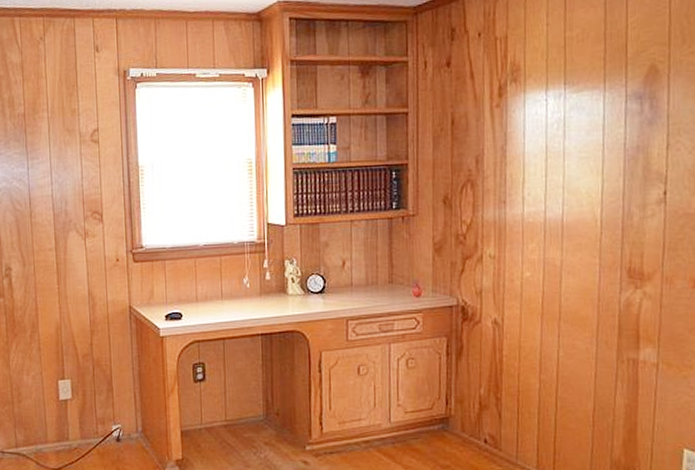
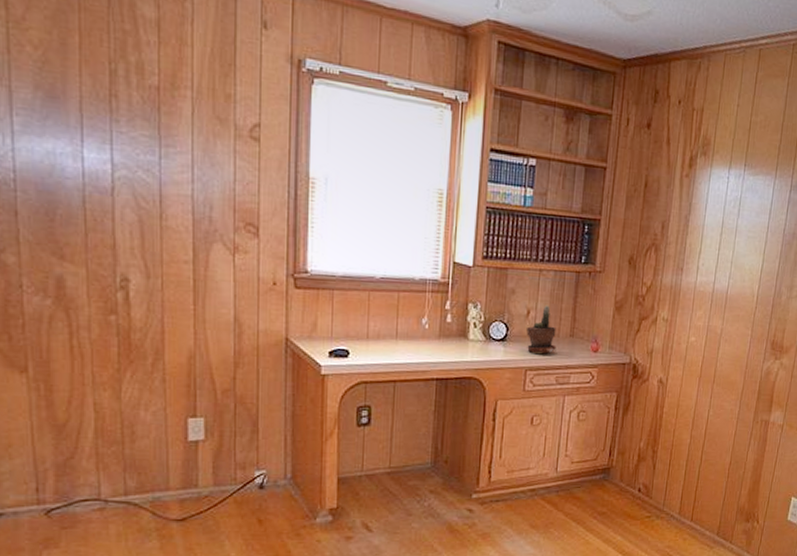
potted plant: none [344,254,376,304] -> present [526,305,557,355]

